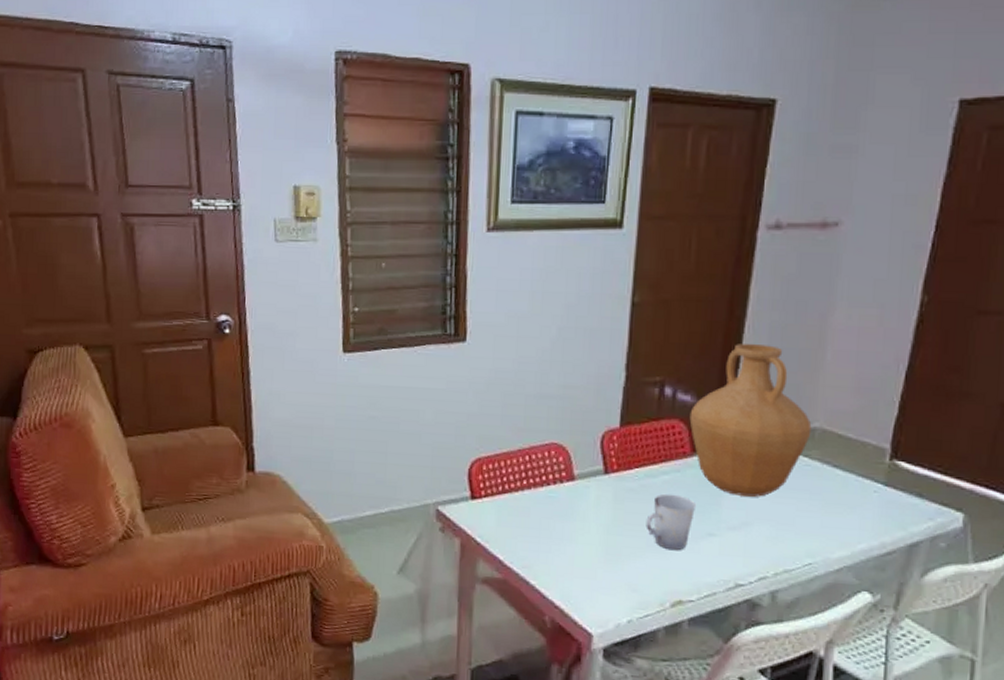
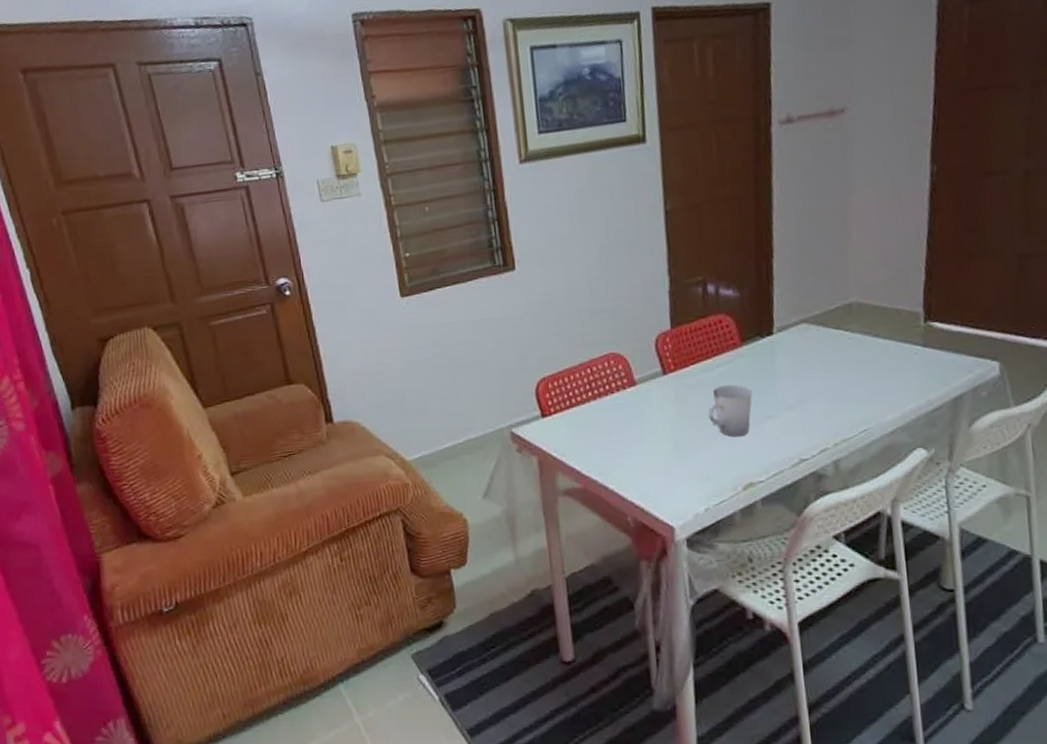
vase: present [689,344,812,497] -> none [734,232,849,377]

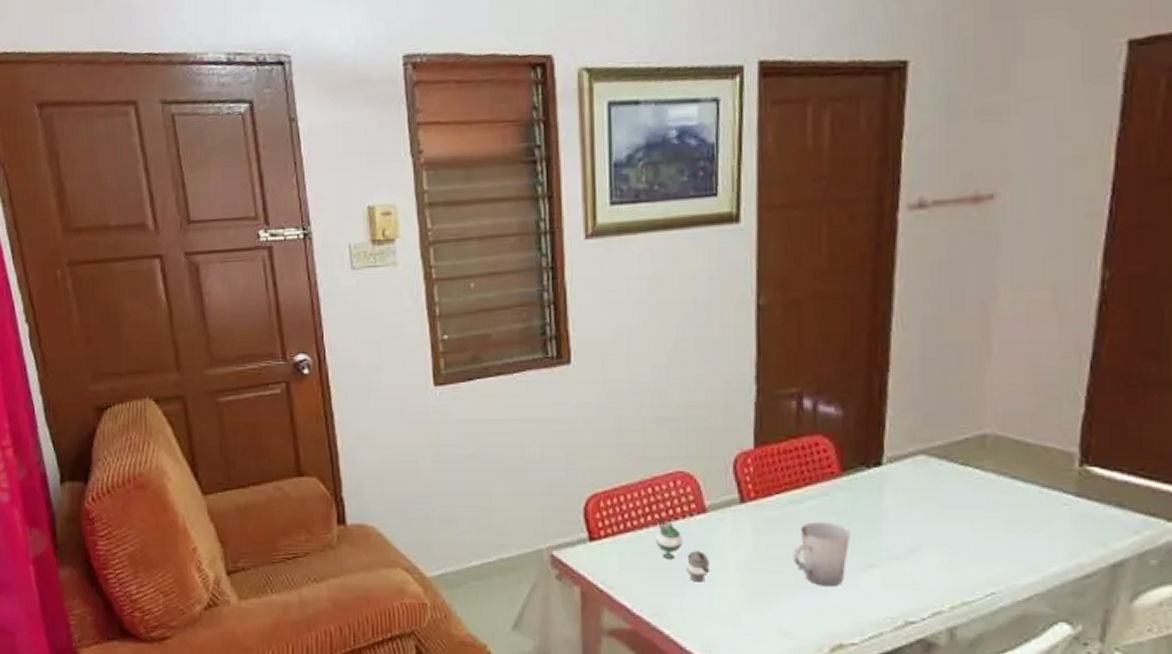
teapot: none [597,393,643,443] -> present [656,518,711,582]

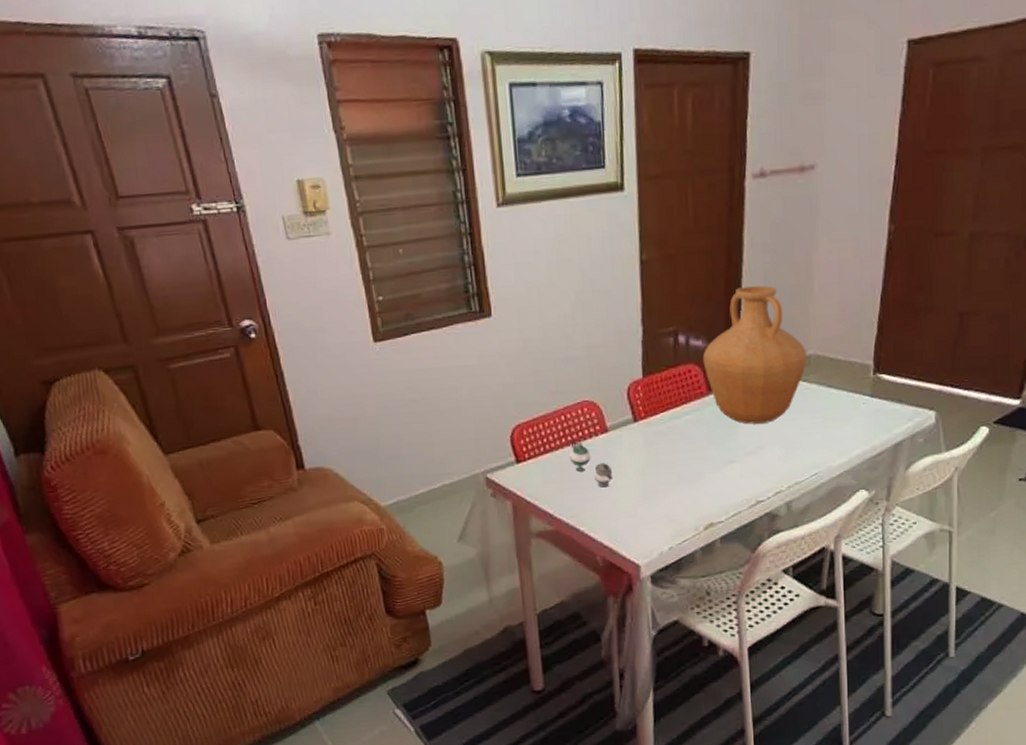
cup: present [793,521,850,587] -> none [675,431,716,481]
vase: none [835,342,982,519] -> present [702,285,808,424]

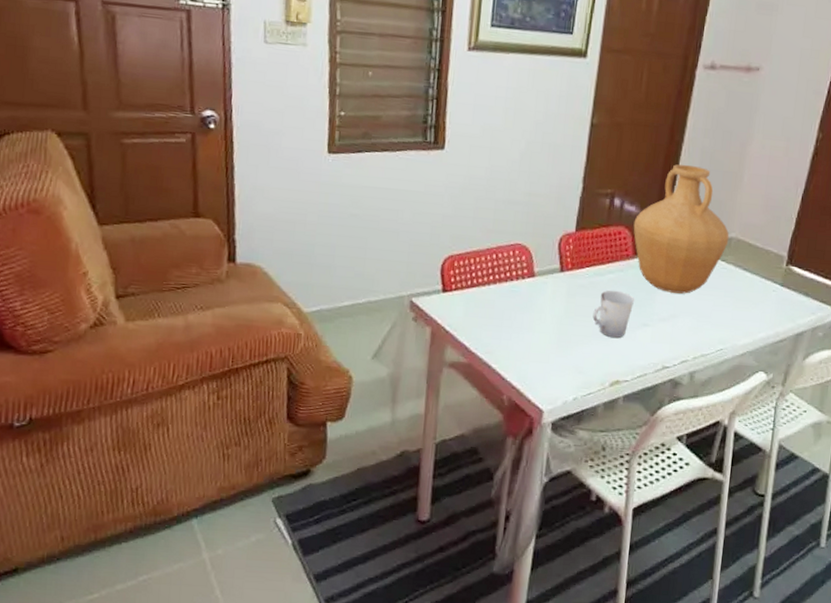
teapot: present [570,440,613,488] -> none [494,279,533,330]
cup: none [675,431,716,481] -> present [592,290,634,339]

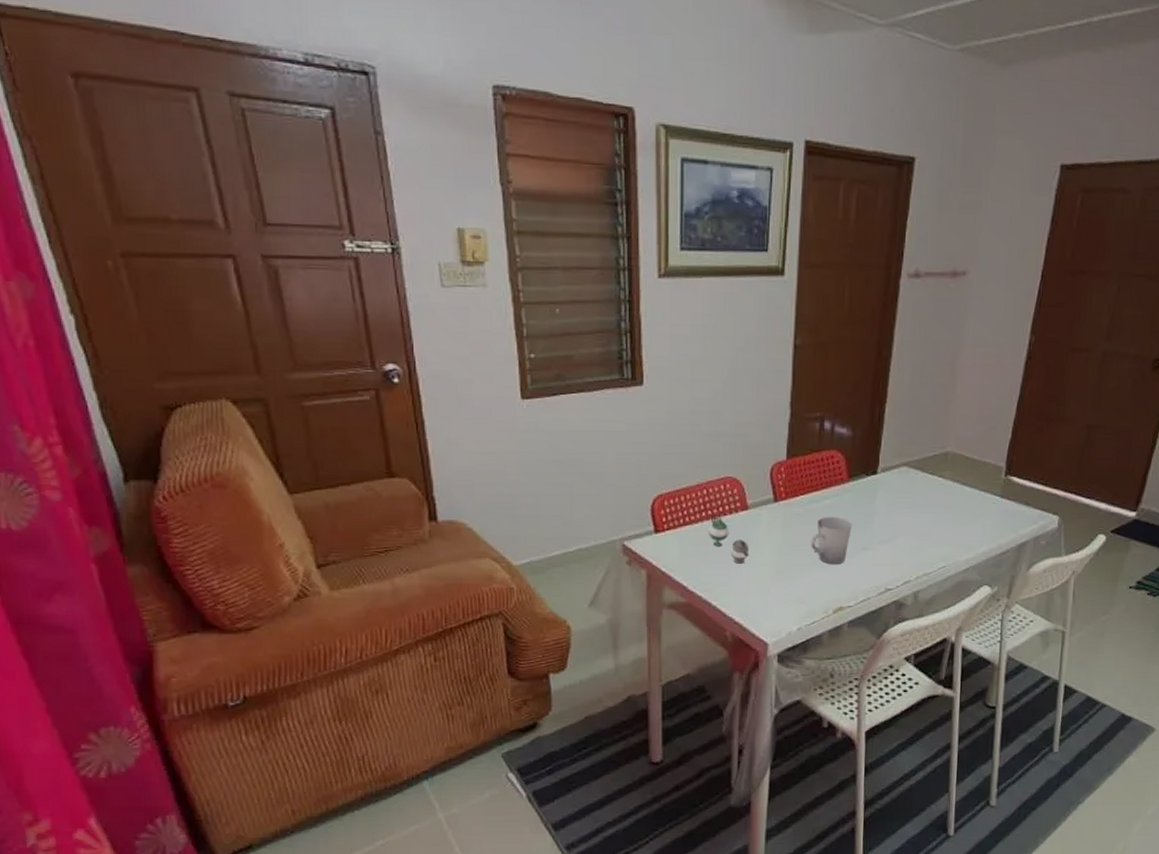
teapot: none [494,279,533,330] -> present [709,514,750,564]
vase: present [633,164,730,294] -> none [846,381,945,514]

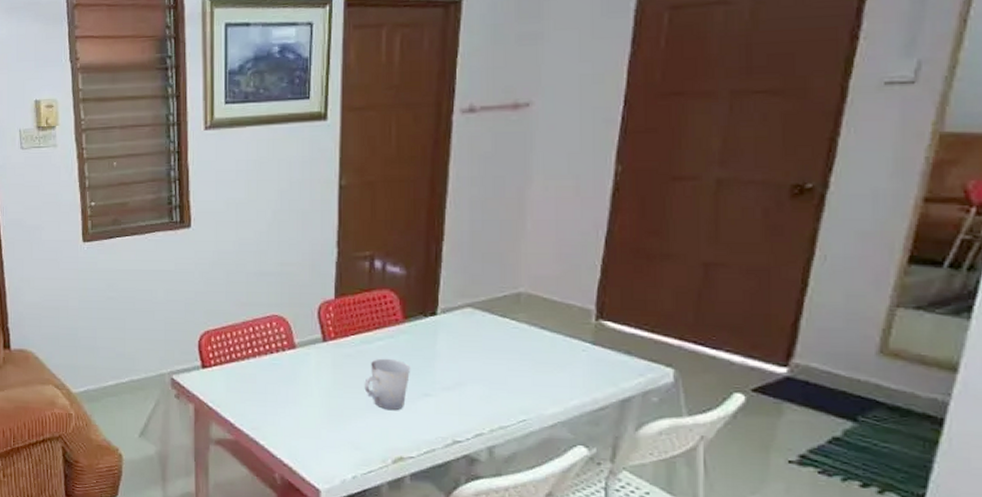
teapot: present [709,514,750,564] -> none [255,352,298,404]

